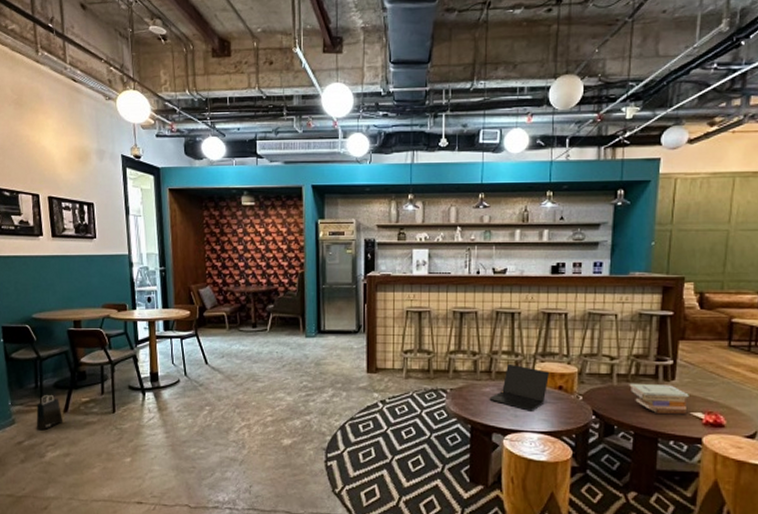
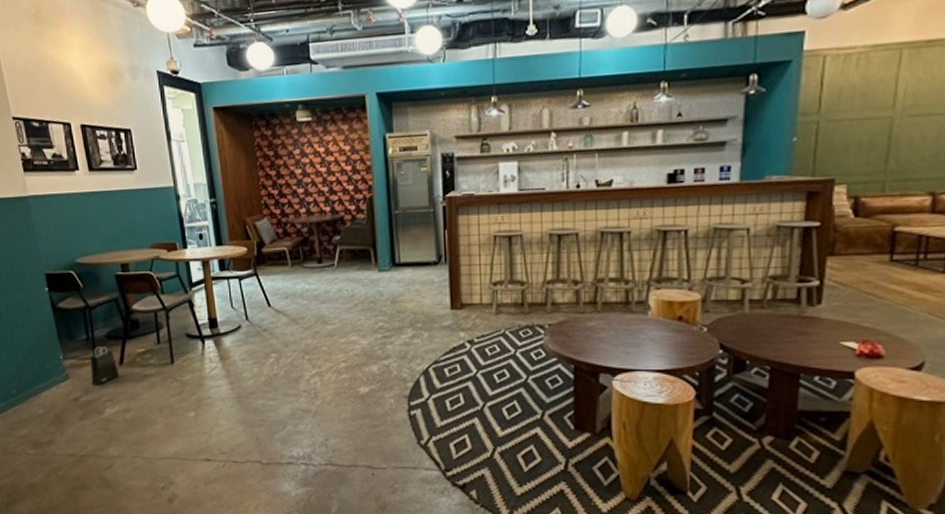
laptop: present [489,363,550,411] -> none [595,292,668,347]
books: present [629,382,689,415] -> none [764,309,839,346]

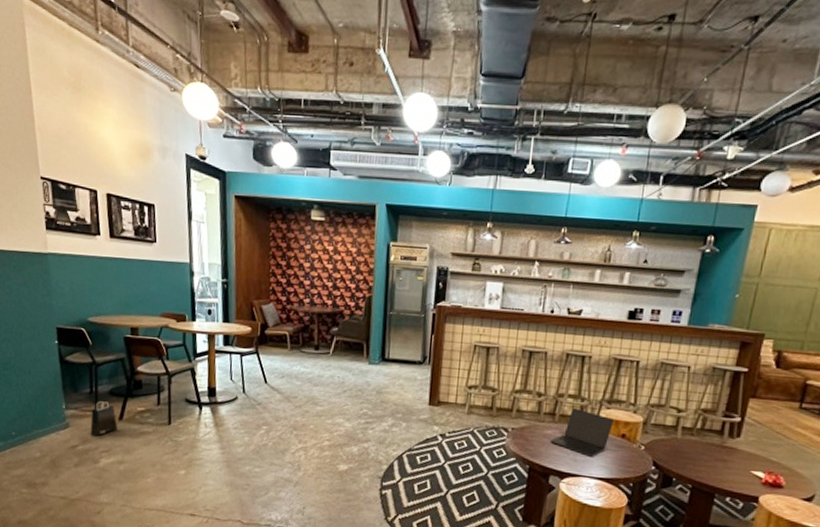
laptop: none [595,292,668,347] -> present [550,407,615,457]

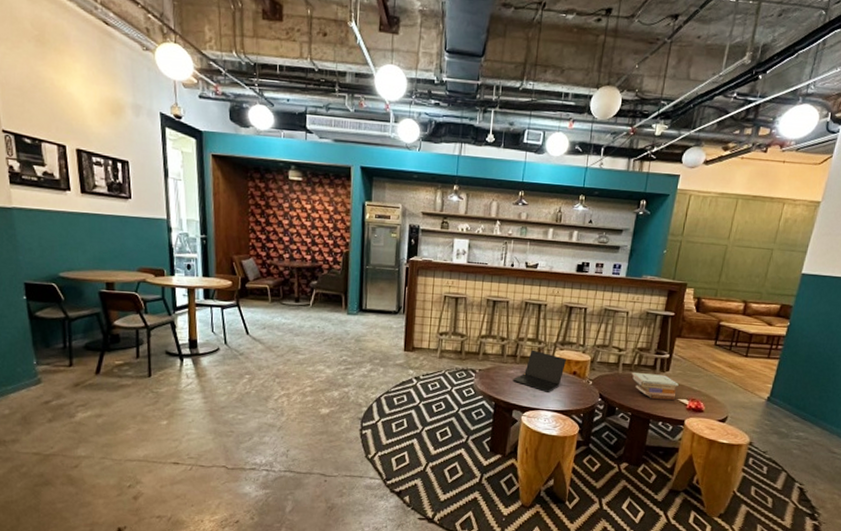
shopping bag: present [90,401,118,437] -> none [65,356,95,391]
books: none [693,436,752,472] -> present [631,371,679,400]

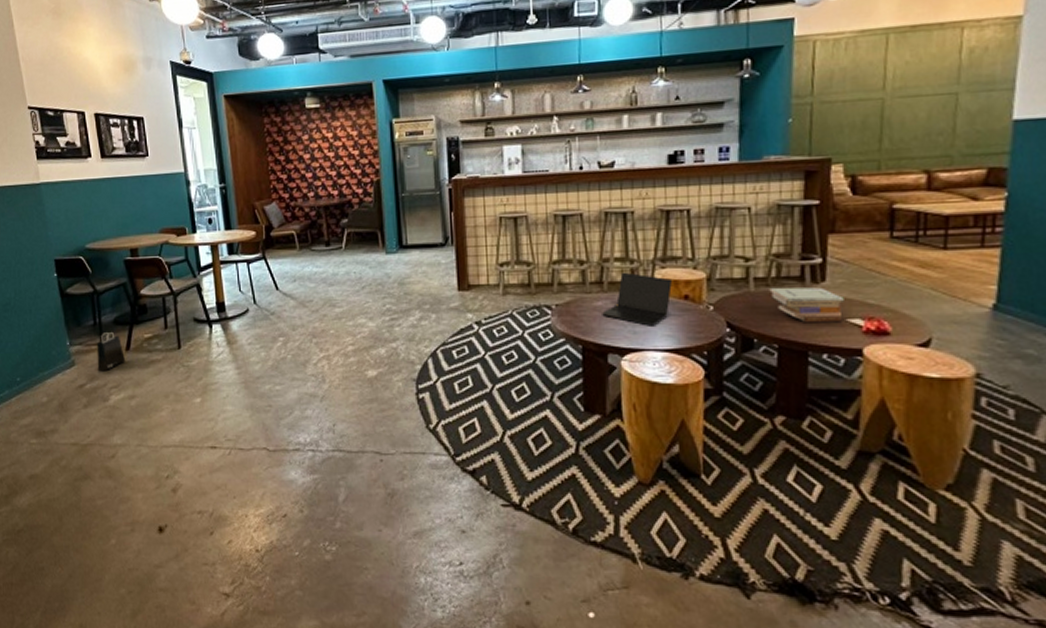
shopping bag: none [65,356,95,391] -> present [96,332,126,372]

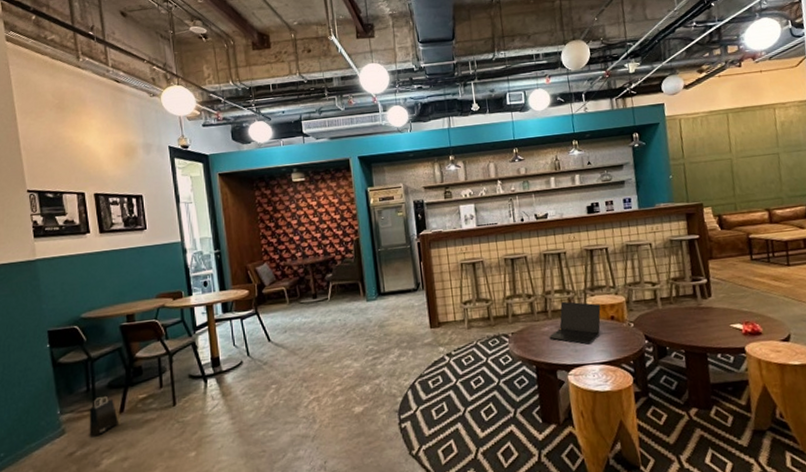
books: present [769,287,844,323] -> none [672,301,728,331]

